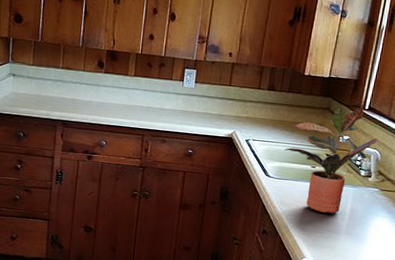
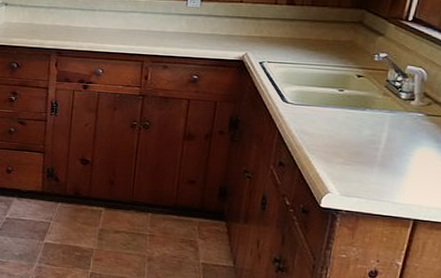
potted plant: present [285,106,379,214] -> none [306,18,426,144]

